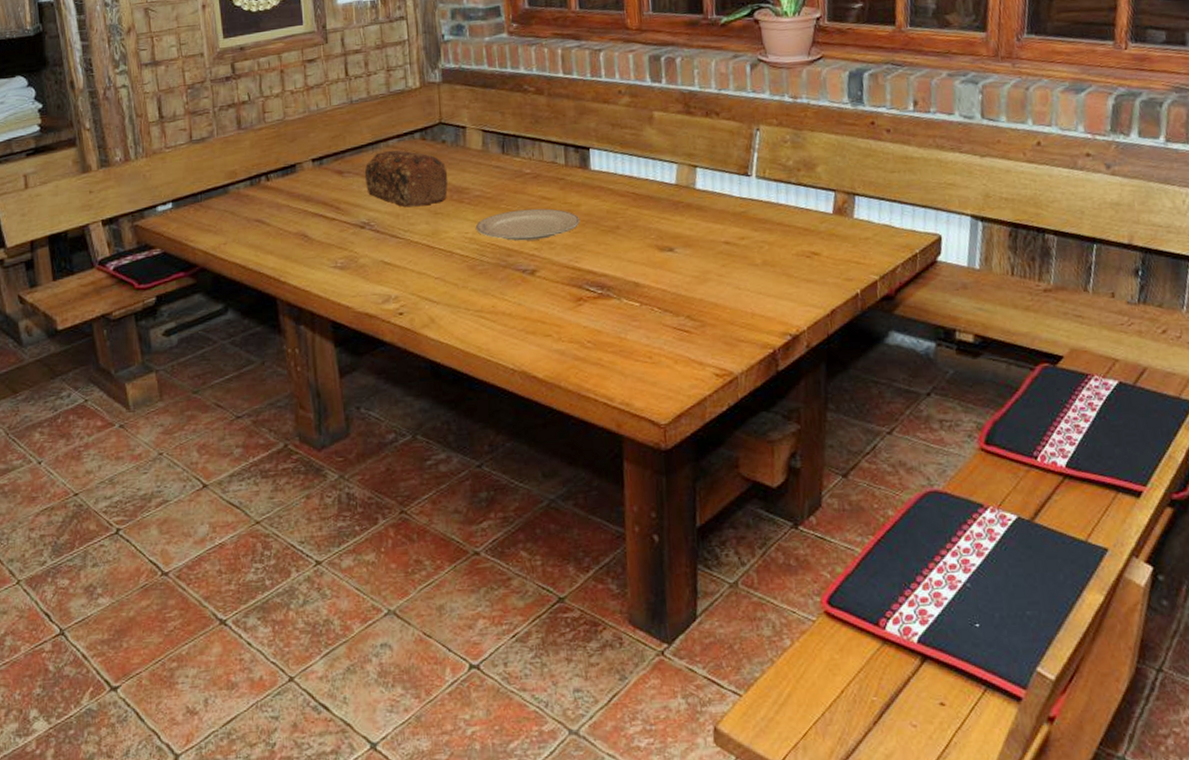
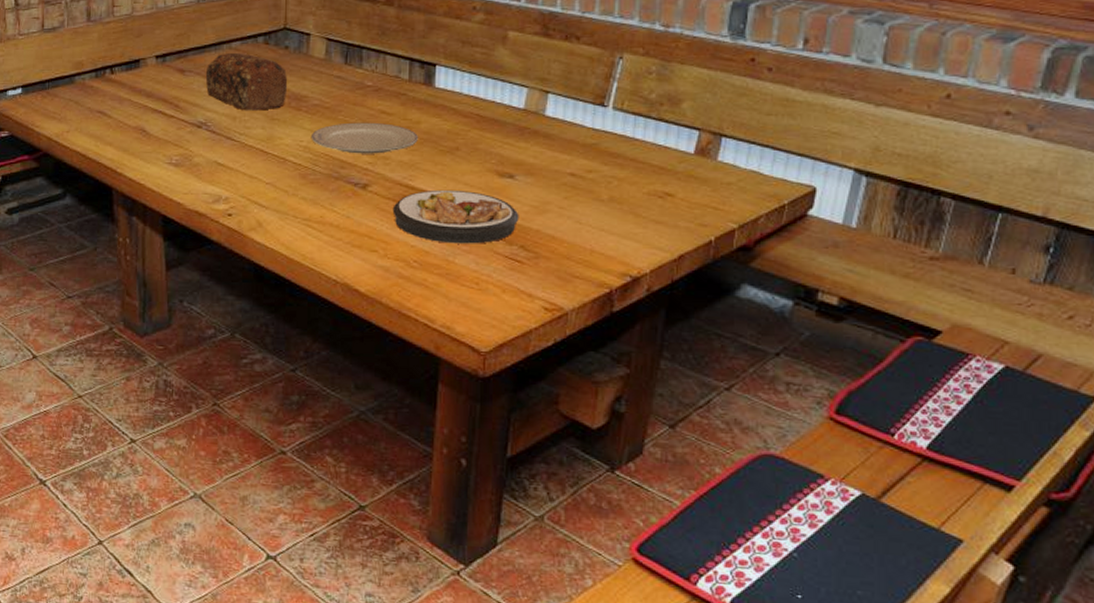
plate: none [562,267,683,321] -> present [392,189,519,244]

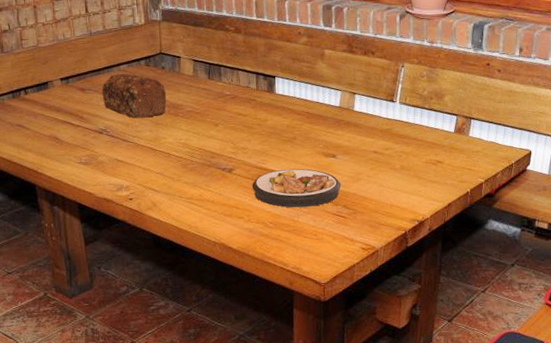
plate: present [312,122,418,154] -> none [188,122,266,147]

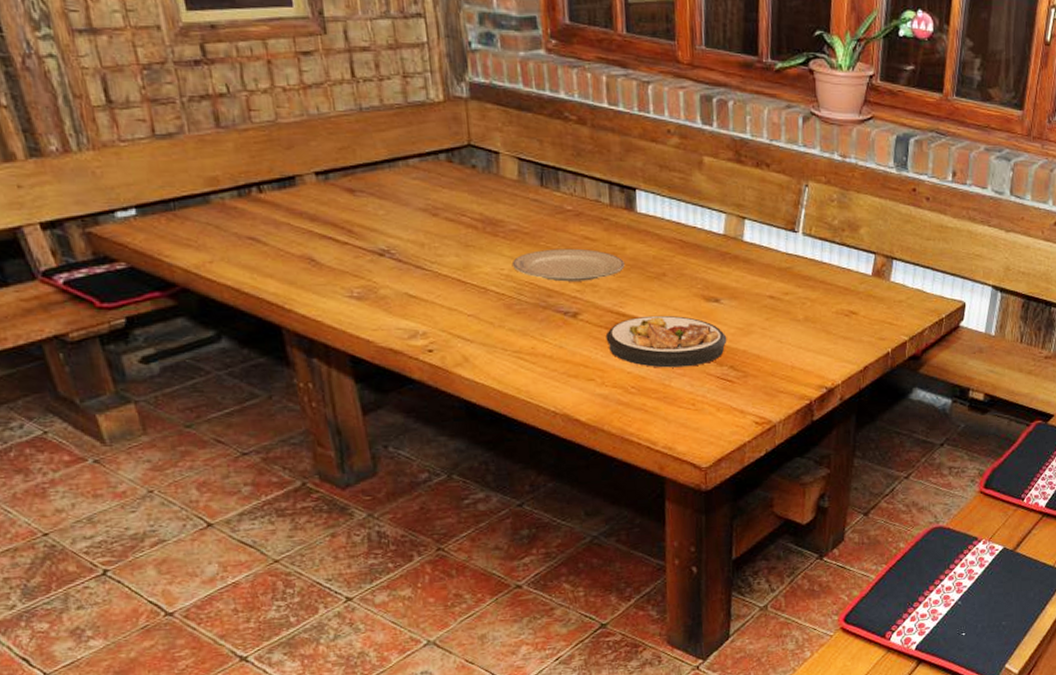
bread loaf: present [101,73,167,119] -> none [380,172,480,237]
plate: none [188,122,266,147] -> present [513,248,625,282]

